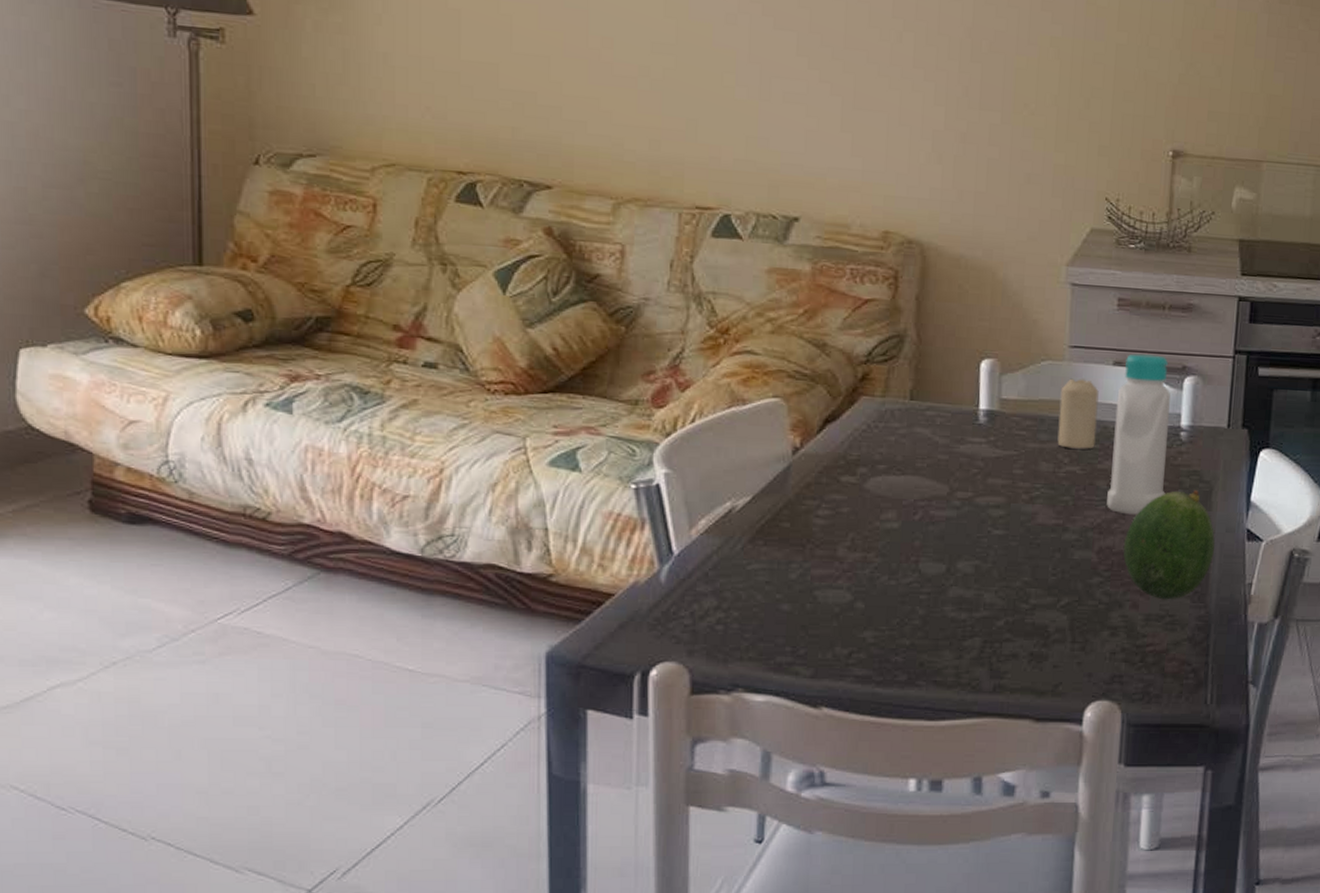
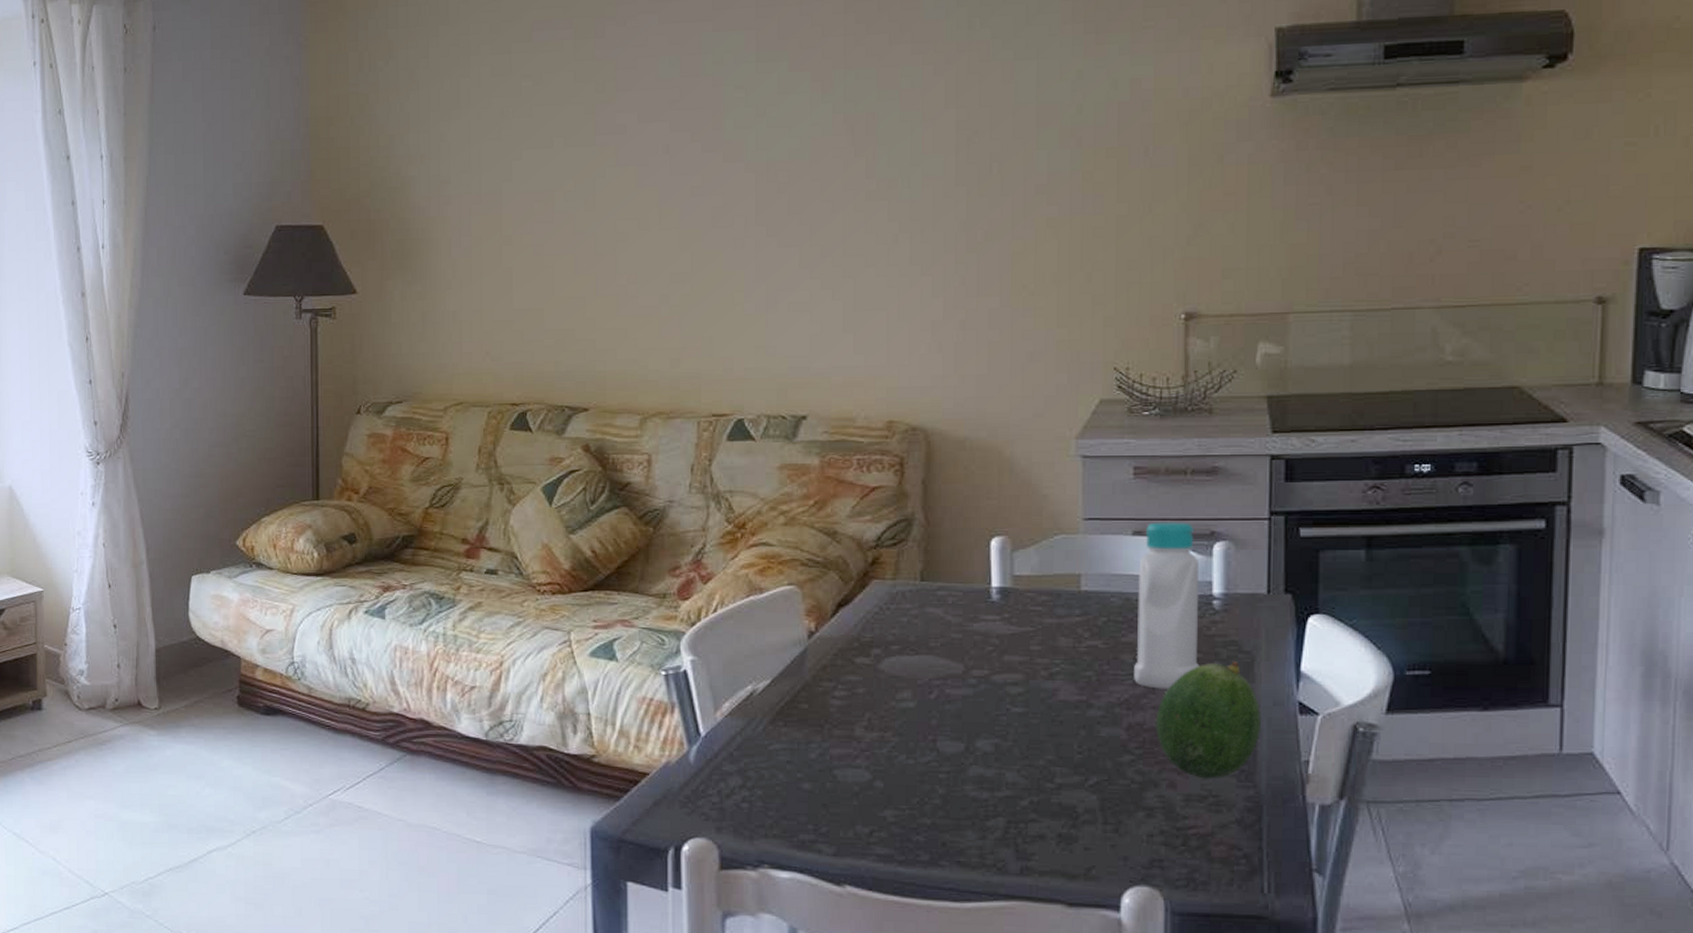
candle: present [1057,378,1099,449] -> none [1076,551,1118,623]

